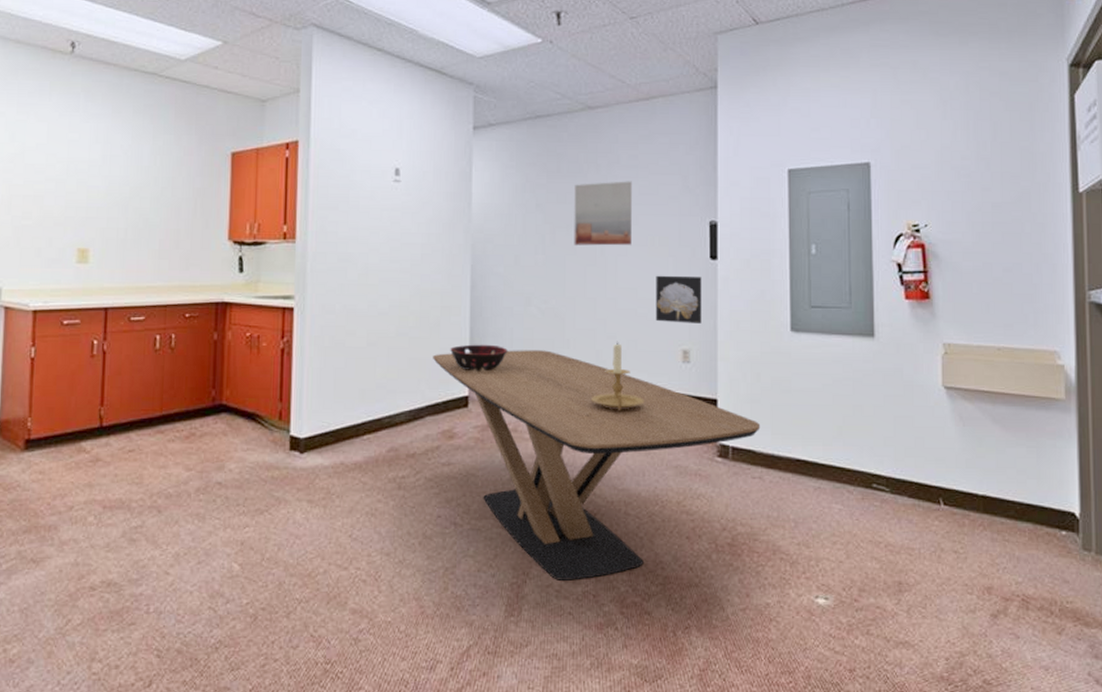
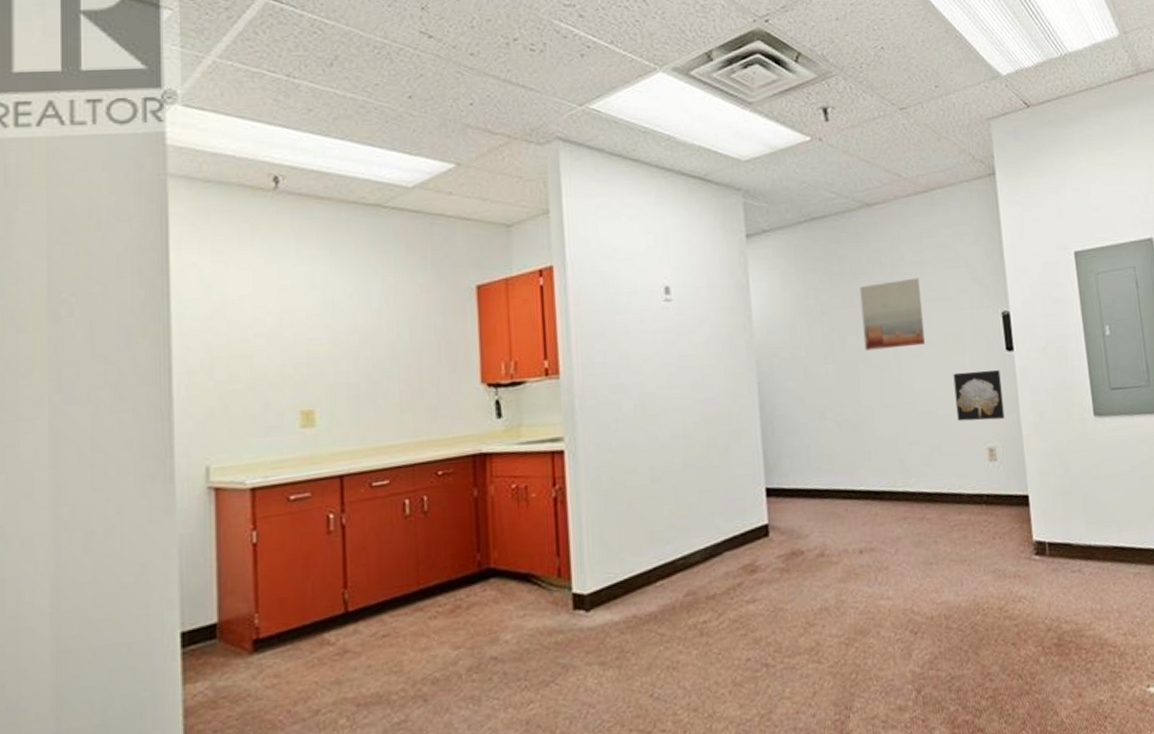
dining table: present [433,350,761,581] -> none [725,465,1075,710]
decorative bowl: present [450,344,508,371] -> none [743,465,806,497]
candle holder: present [591,341,645,410] -> none [899,446,955,520]

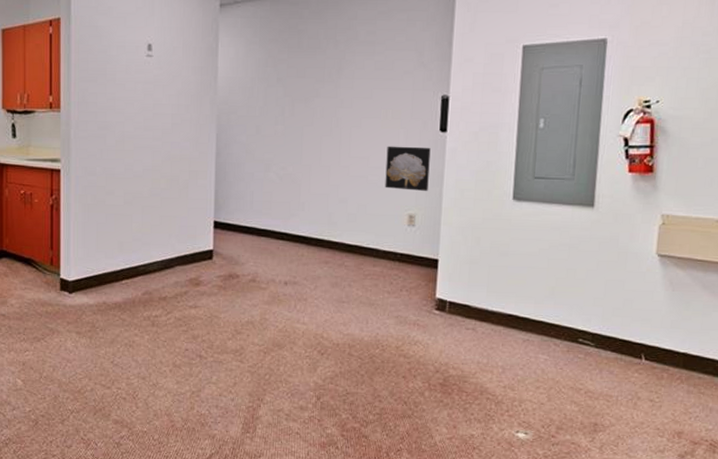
wall art: present [859,278,925,351] -> none [311,56,369,118]

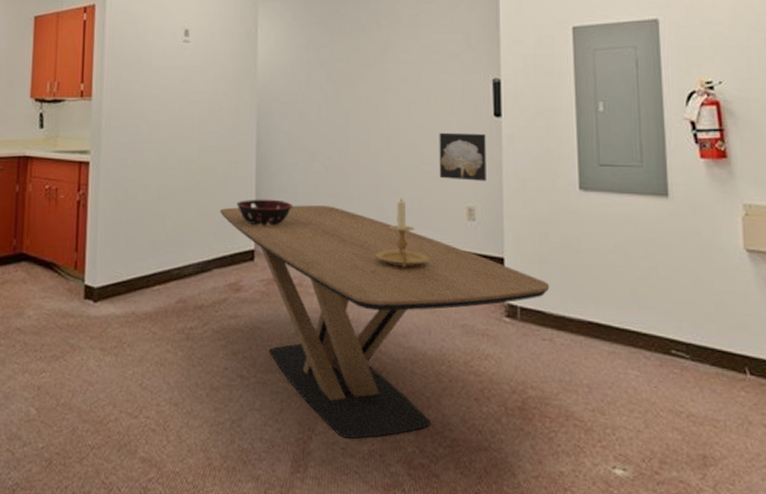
dining table: none [182,210,477,407] -> present [220,205,550,439]
decorative bowl: none [197,205,248,228] -> present [237,199,292,225]
candle holder: none [323,205,371,266] -> present [376,197,429,267]

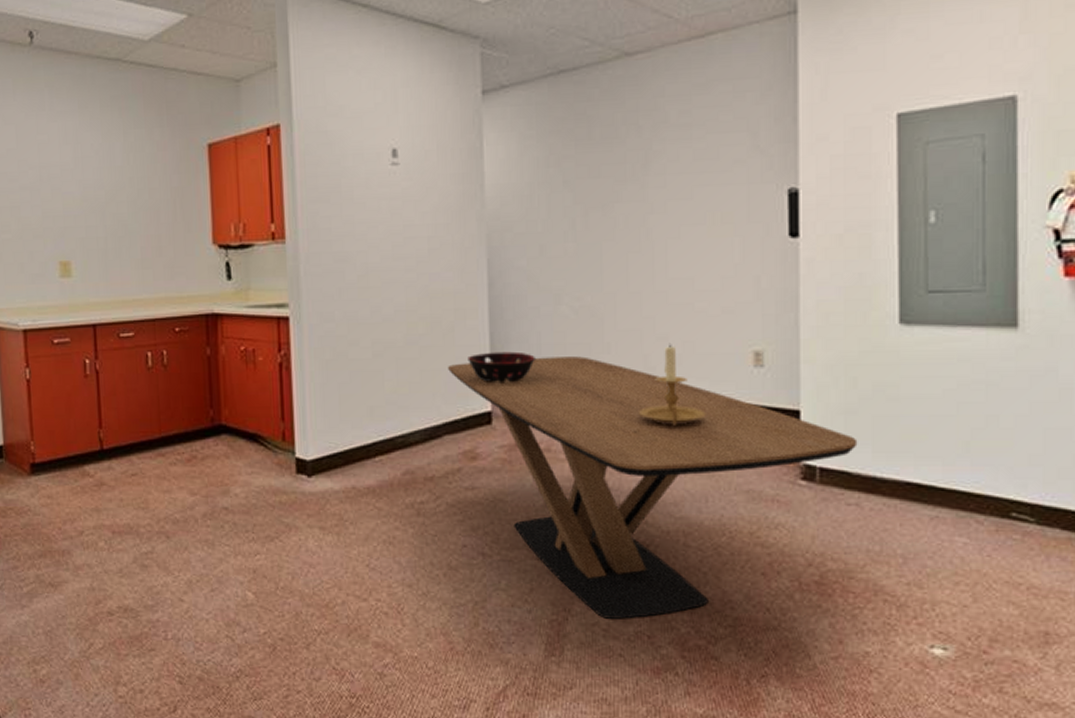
wall art: present [439,132,486,181] -> none [717,259,779,319]

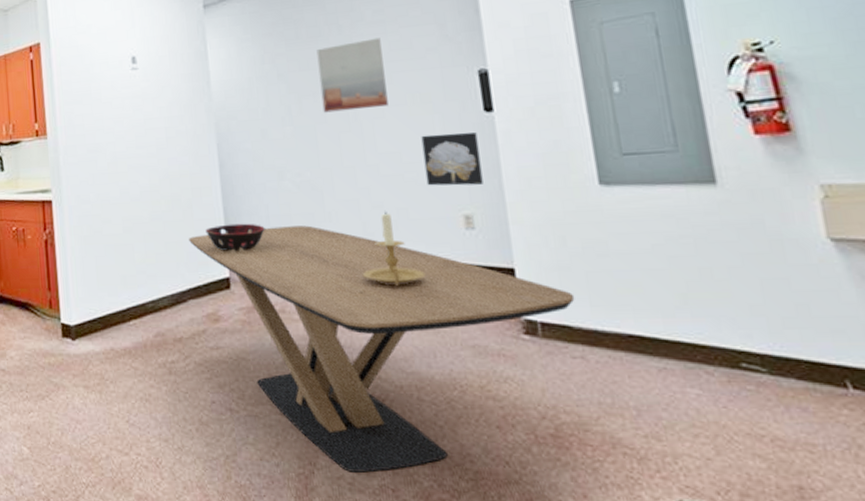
wall art: none [610,144,685,229] -> present [316,37,388,113]
wall art: none [717,259,779,319] -> present [421,132,483,186]

